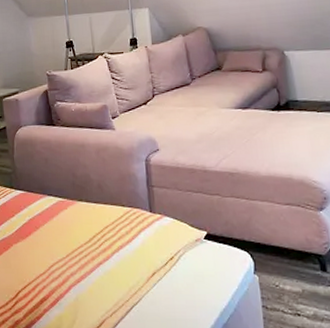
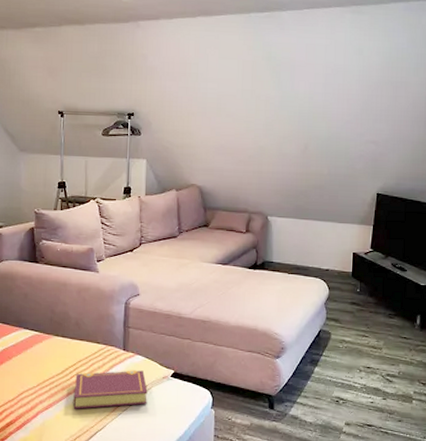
book: none [103,233,183,281] -> present [72,370,148,409]

